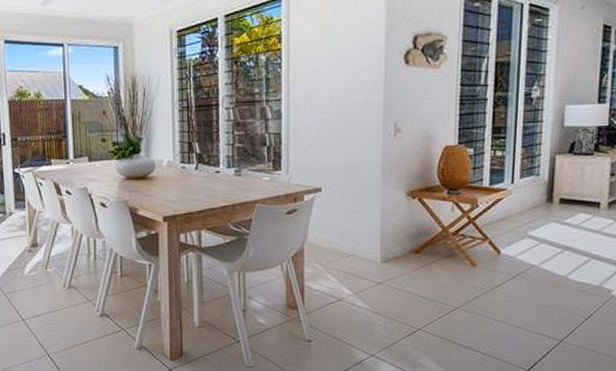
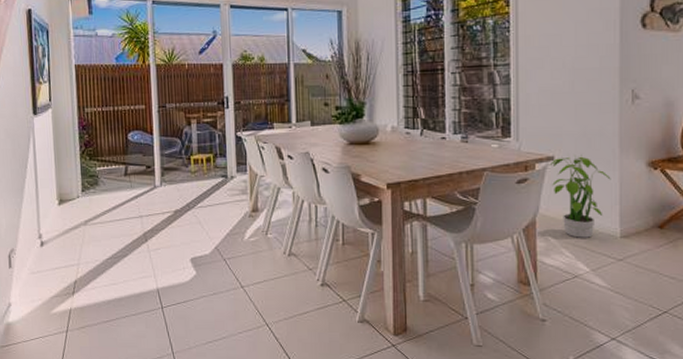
potted plant: none [317,185,374,264] -> present [549,153,611,238]

